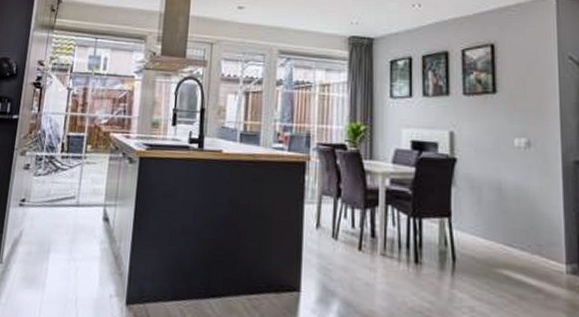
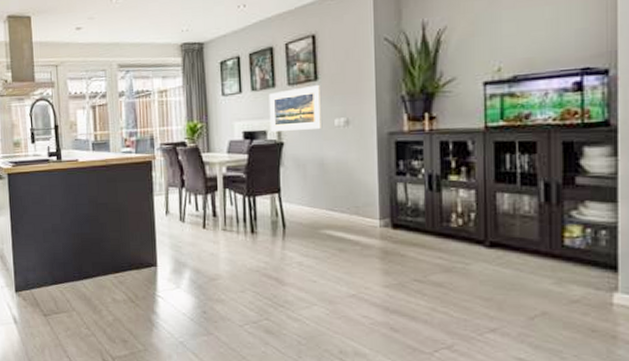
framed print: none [441,97,501,148] -> present [268,84,323,133]

